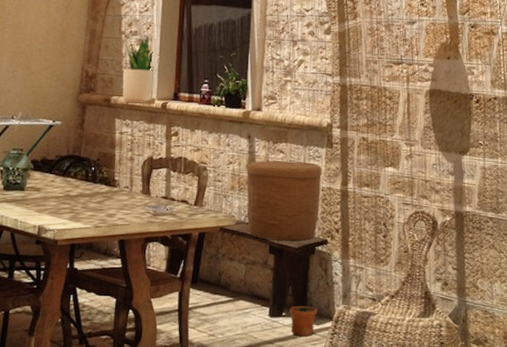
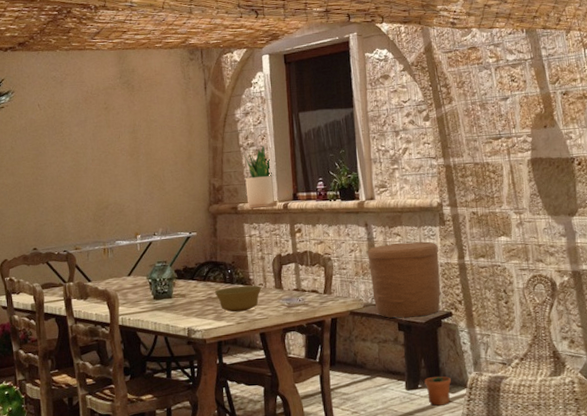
bowl: none [73,186,126,215] -> present [214,285,261,313]

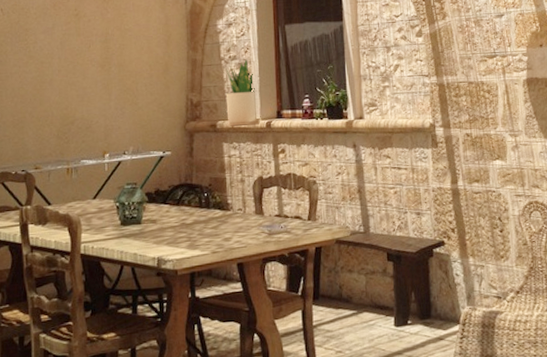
bowl: present [214,285,261,313] -> none [188,210,240,240]
woven basket: present [367,242,441,318] -> none [355,165,433,247]
planter: present [424,376,451,406] -> none [414,311,443,344]

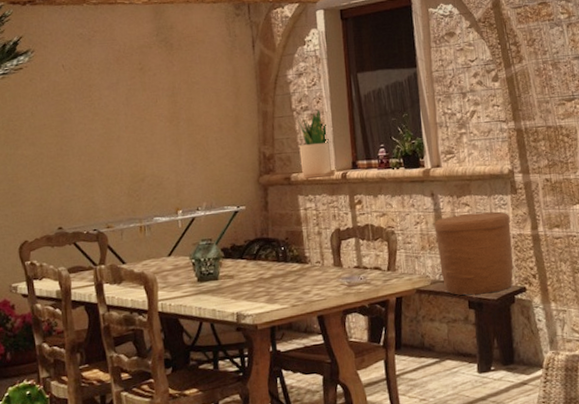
woven basket: none [355,165,433,247] -> present [434,212,514,295]

